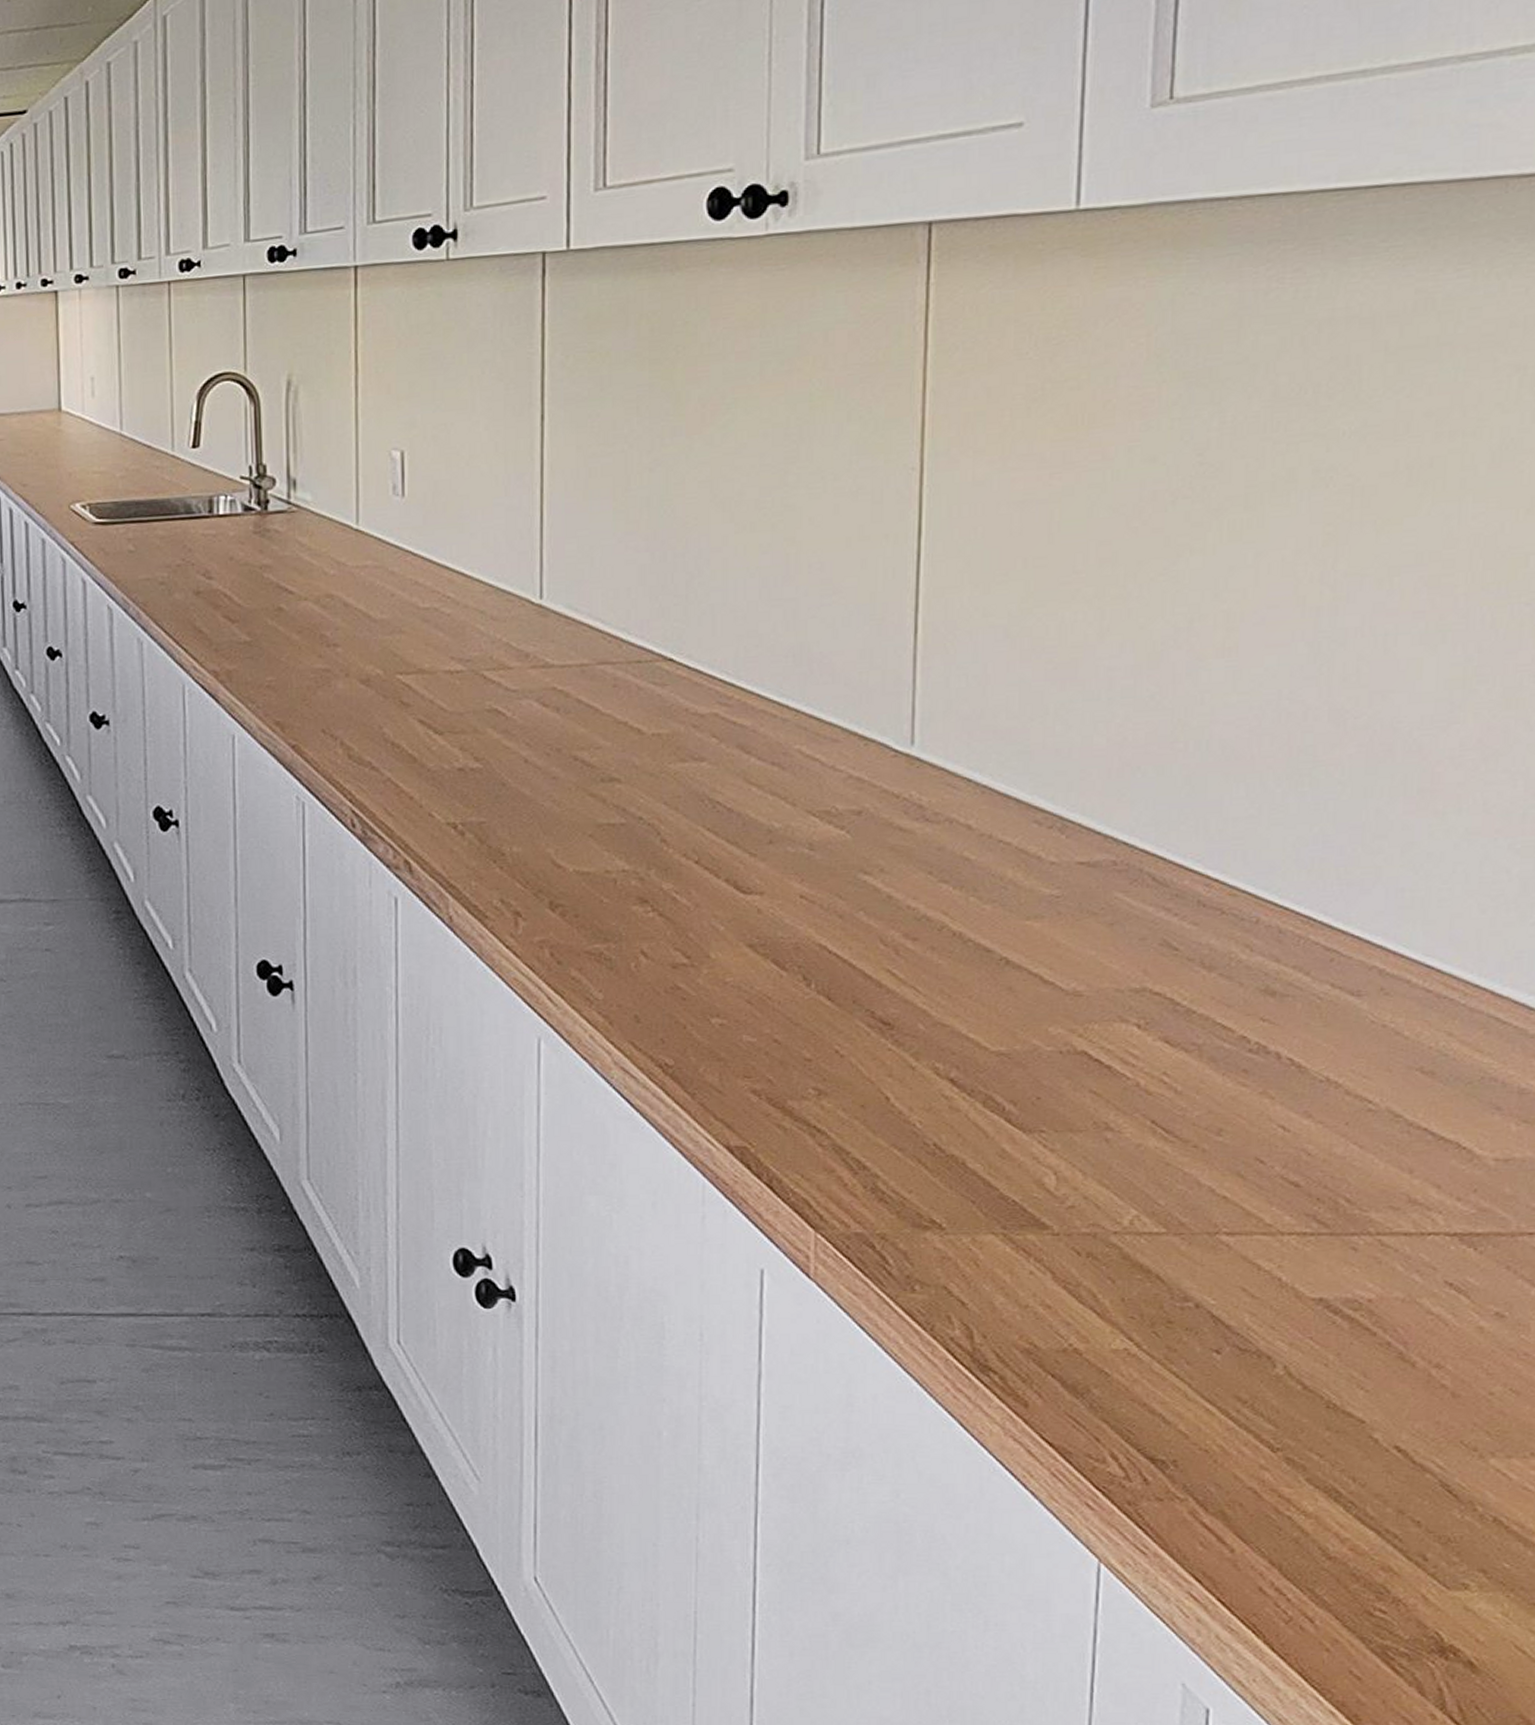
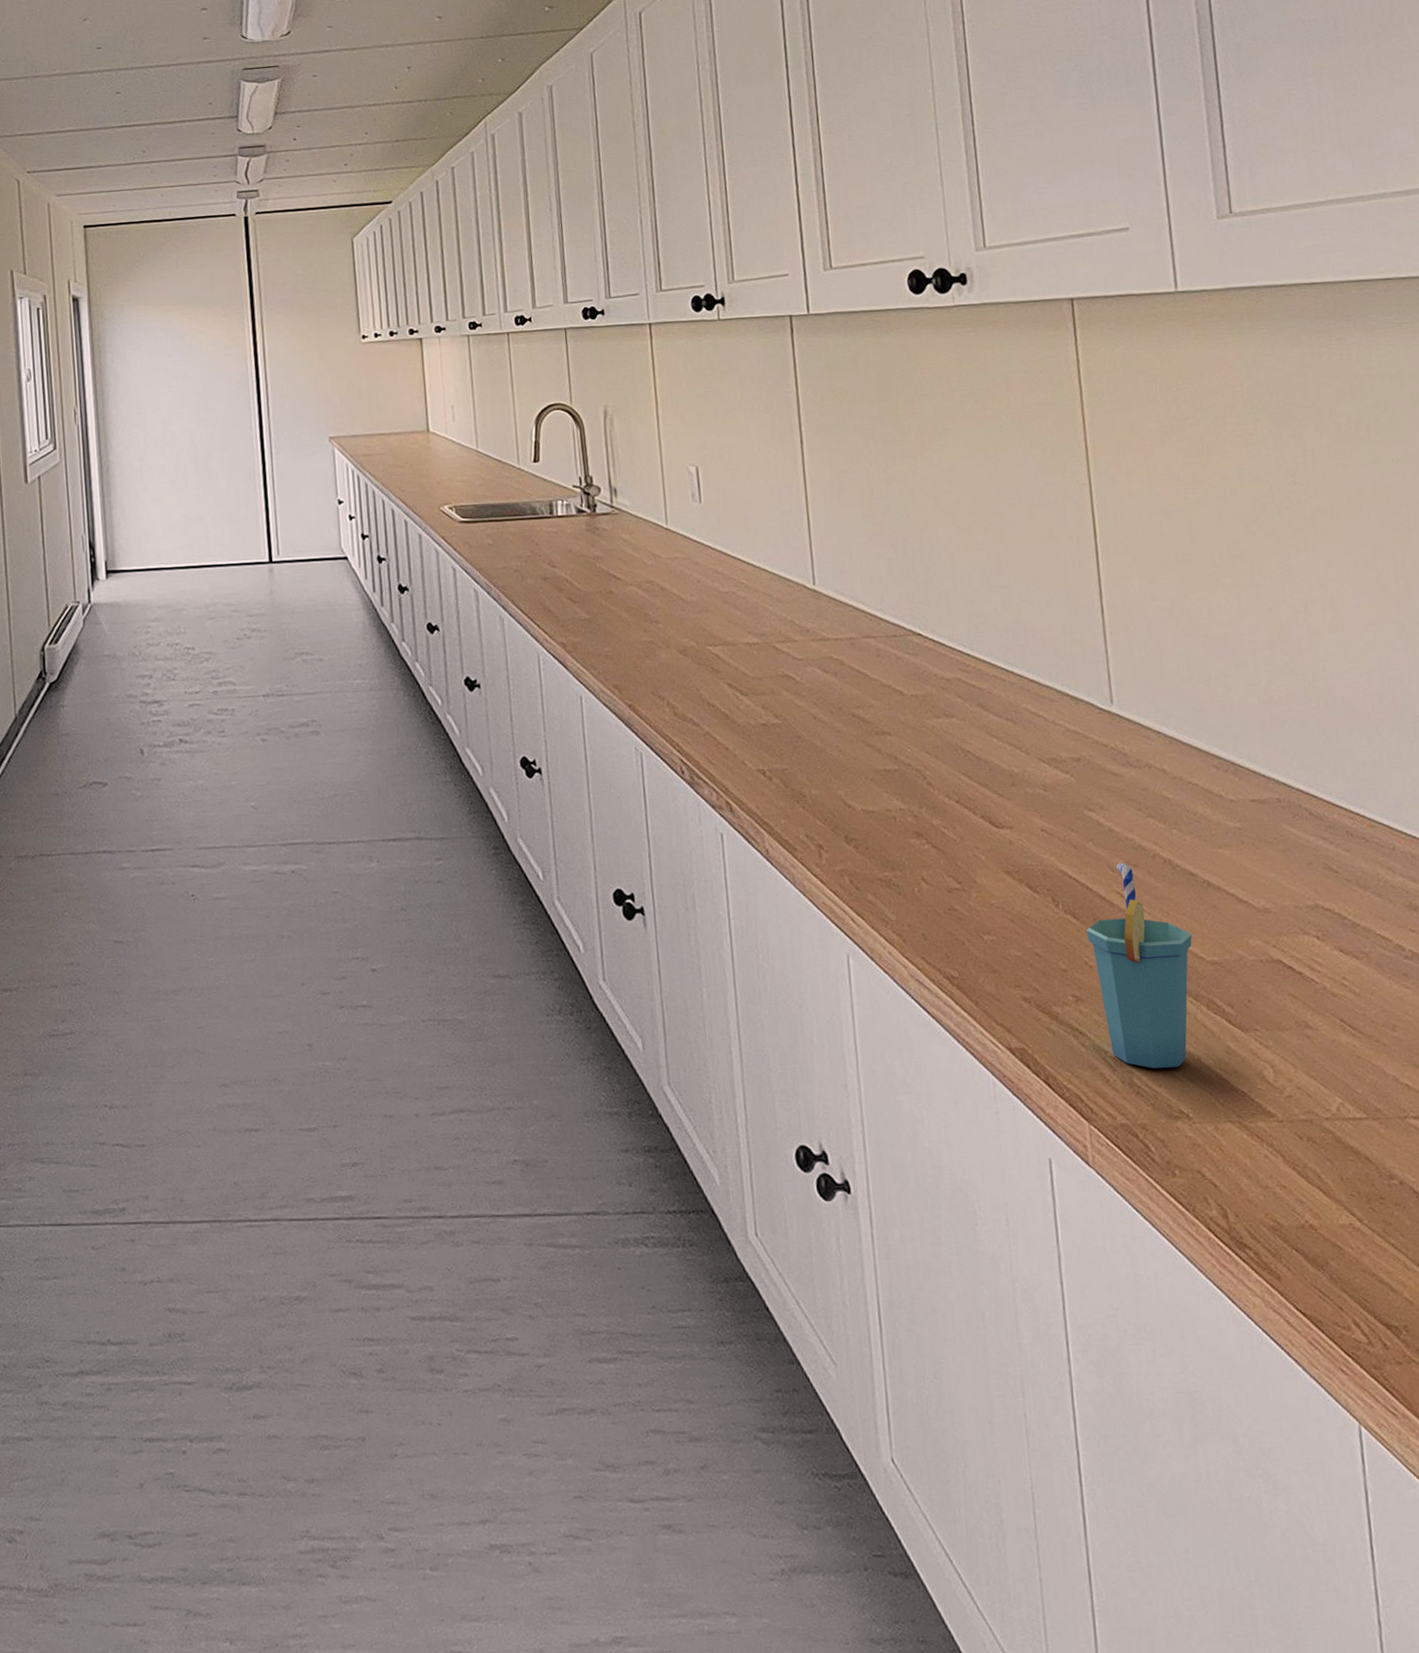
cup: none [842,936,977,1172] -> present [1086,862,1193,1068]

